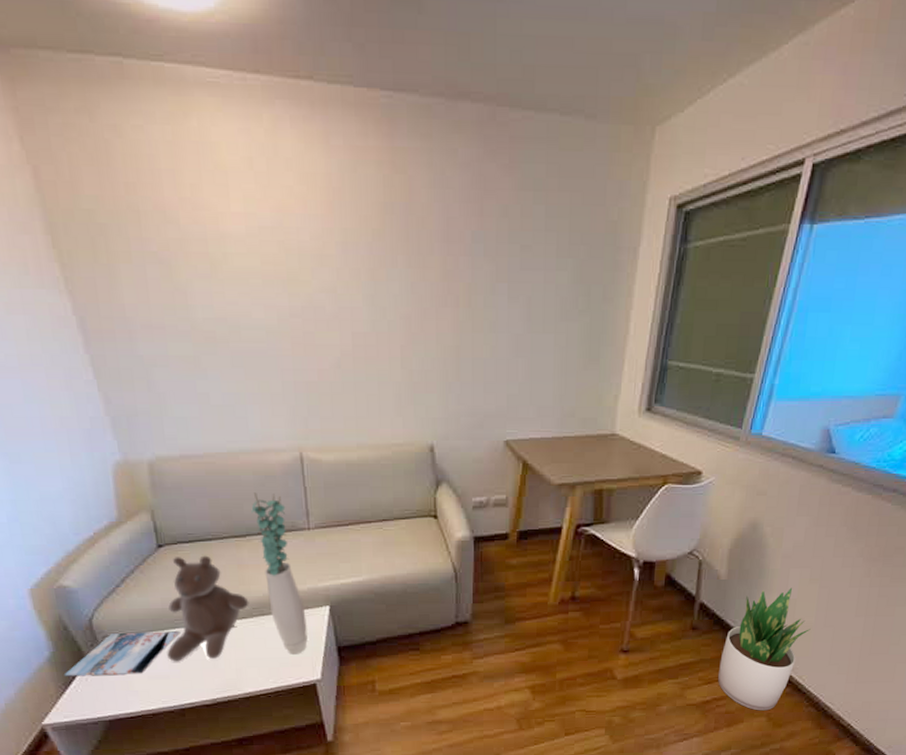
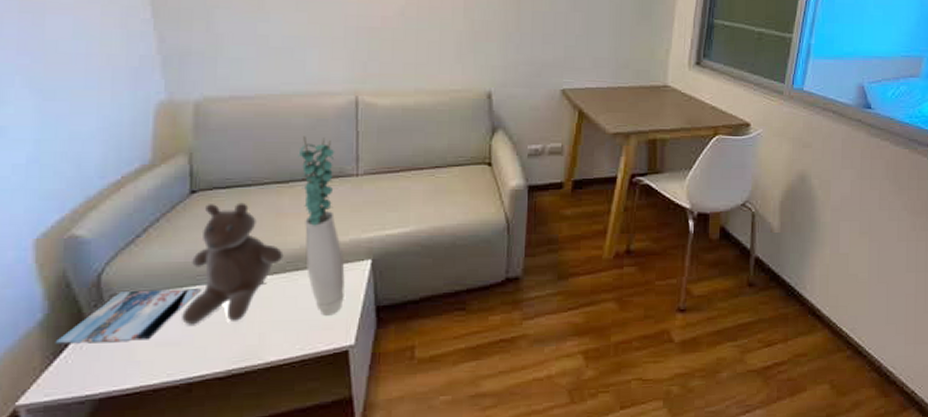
planter: present [718,587,811,711] -> none [778,241,865,377]

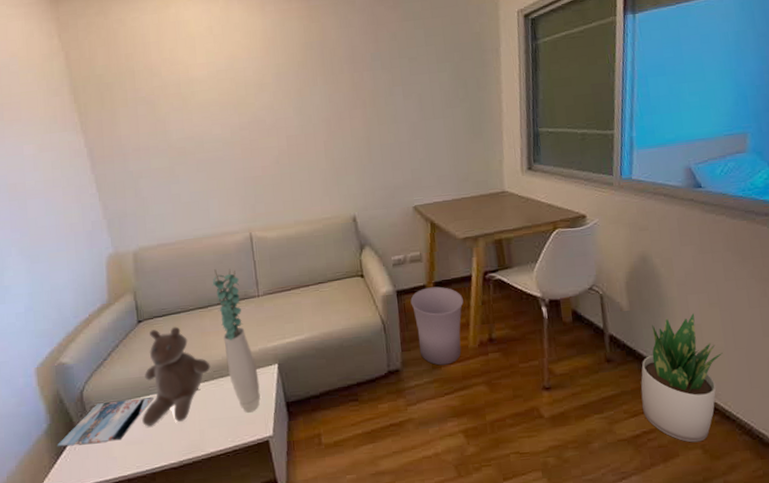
waste bin: none [543,185,604,276] -> present [410,286,464,366]
planter: none [778,241,865,377] -> present [641,313,723,443]

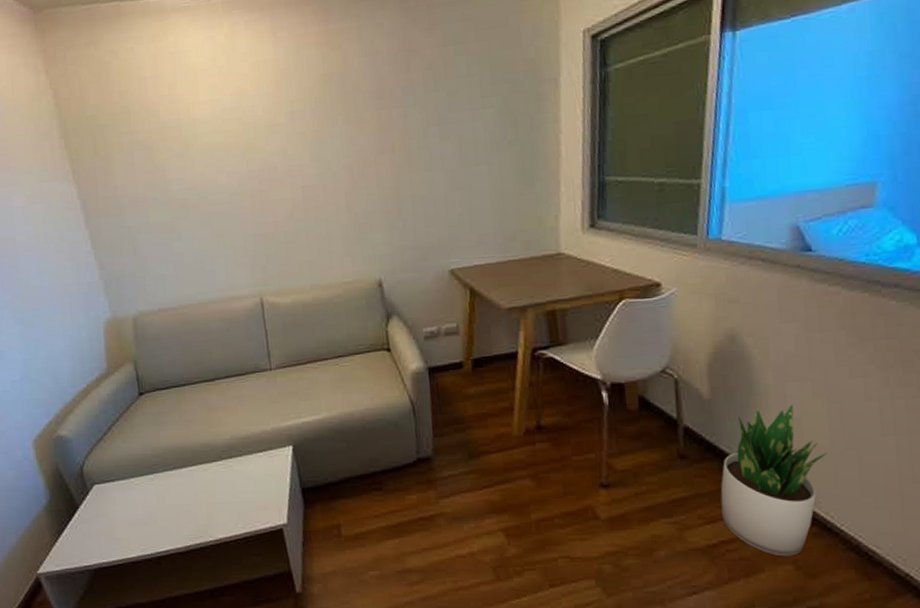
magazine: present [57,397,154,447] -> none [57,476,158,525]
teddy bear: present [142,326,211,427] -> none [146,400,219,508]
vase: present [212,269,261,414] -> none [219,338,273,499]
waste bin: present [410,286,464,366] -> none [444,364,507,455]

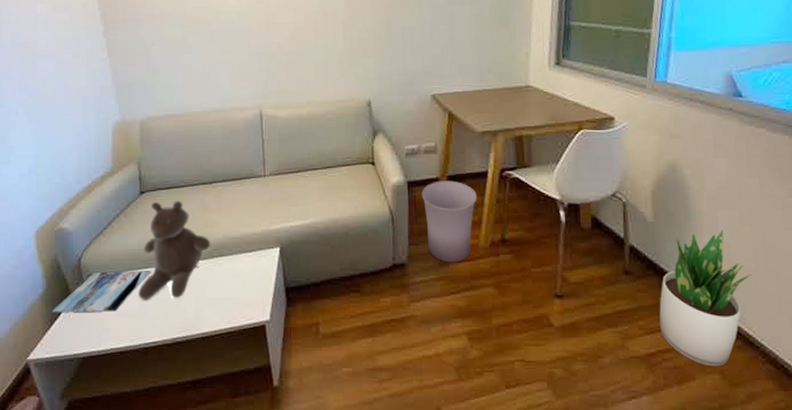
magazine: none [57,476,158,525] -> present [51,271,151,313]
teddy bear: none [146,400,219,508] -> present [138,200,211,300]
waste bin: none [444,364,507,455] -> present [421,180,477,263]

